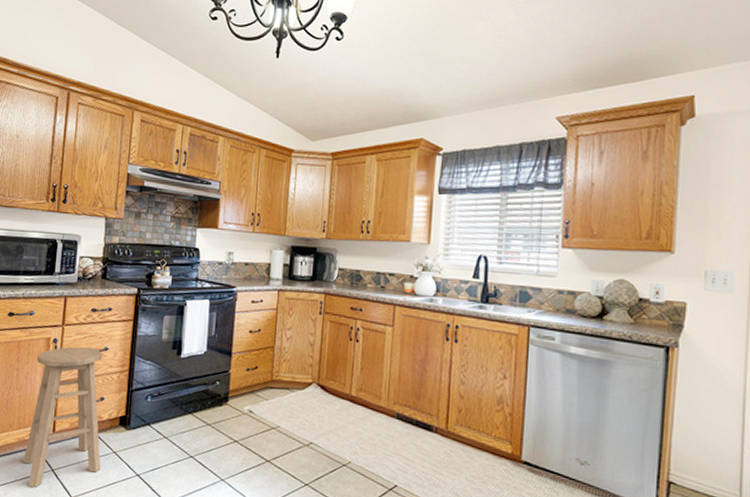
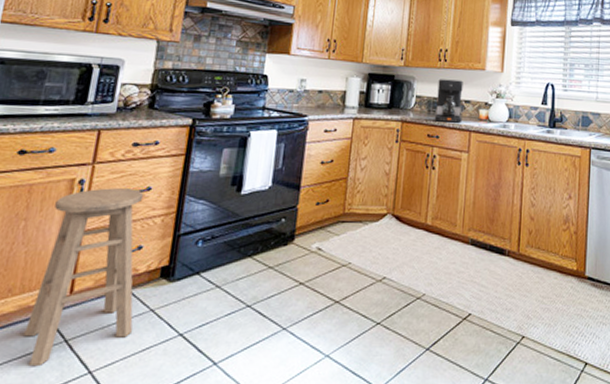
coffee maker: none [357,251,387,296] -> present [434,79,463,123]

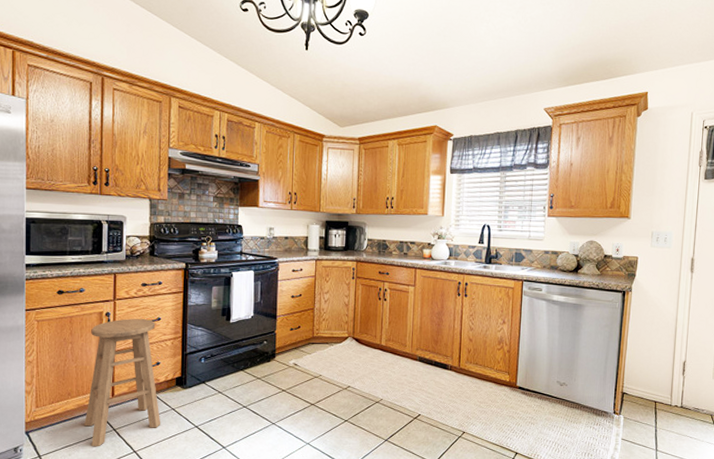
coffee maker: present [434,79,463,123] -> none [384,224,408,261]

